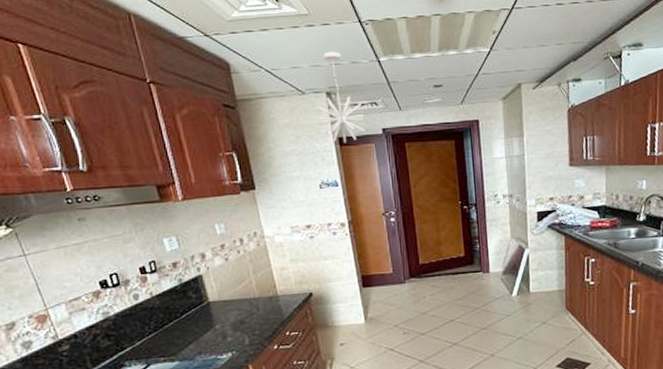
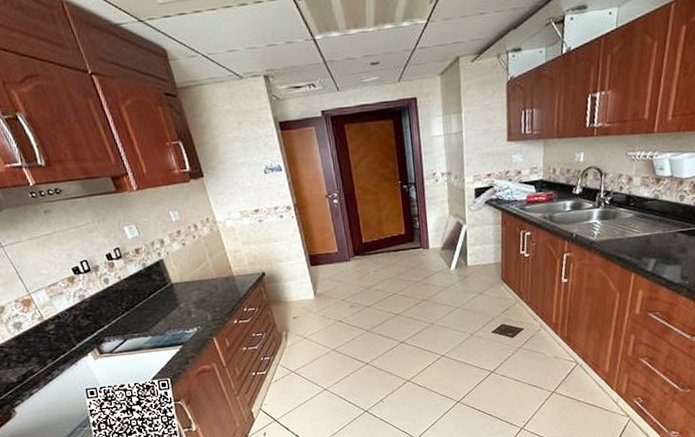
pendant light: present [317,51,365,143] -> none [256,31,304,128]

